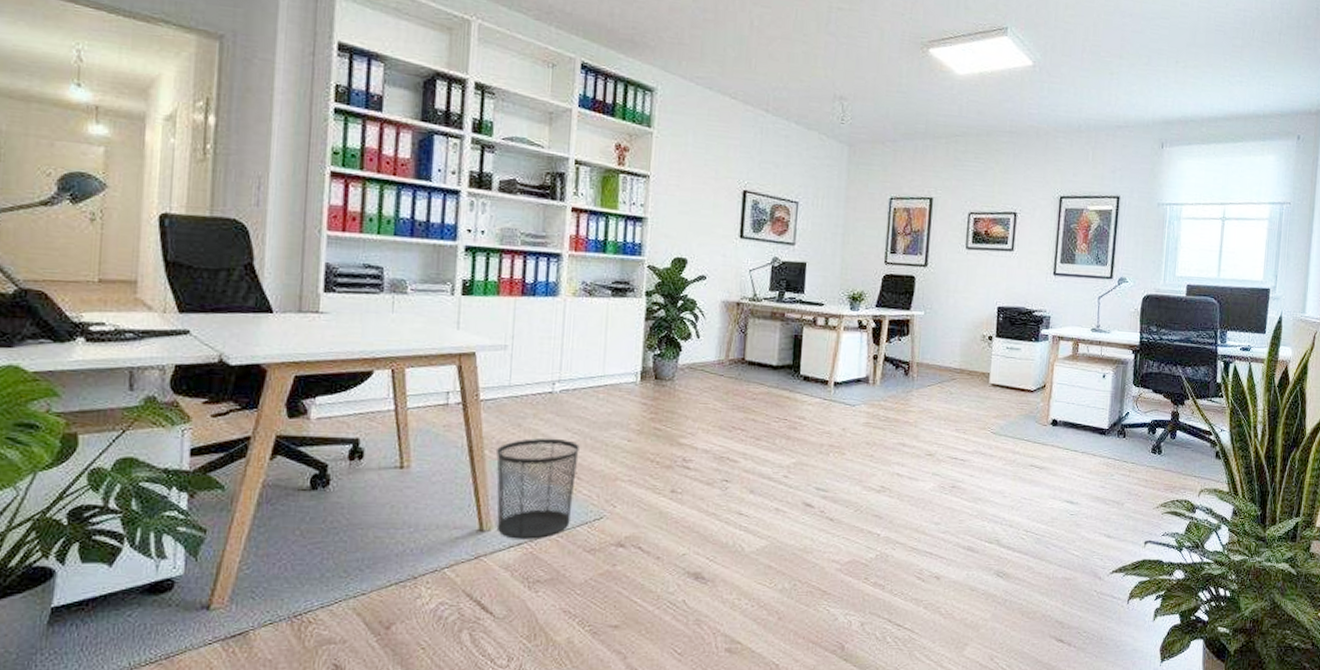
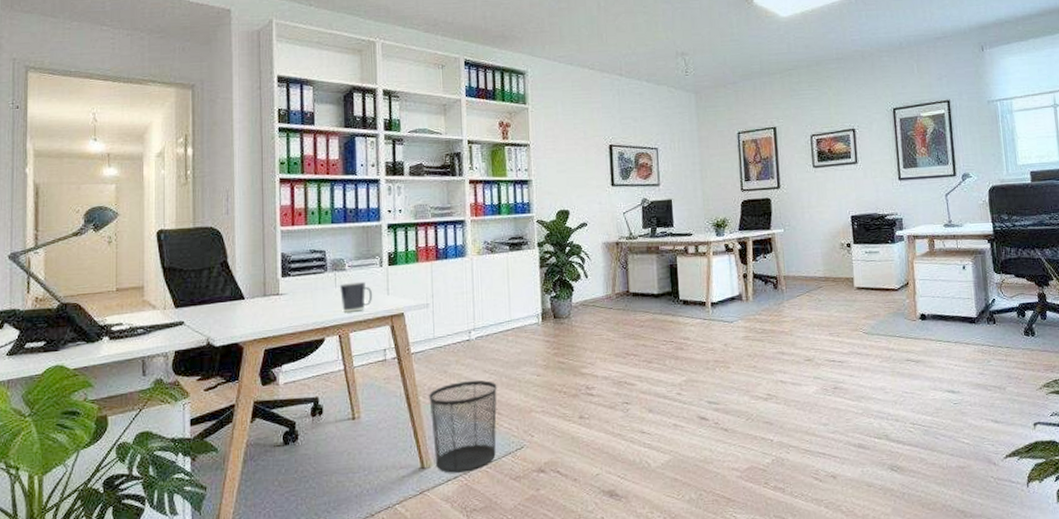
mug: none [396,309,439,345] -> present [339,281,373,313]

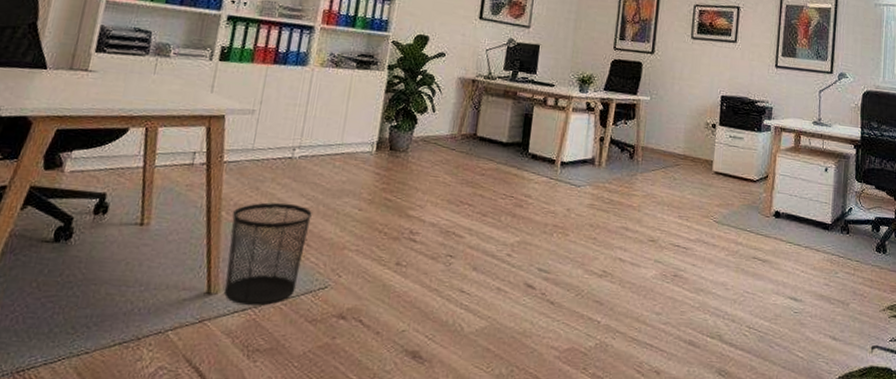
mug: present [339,281,373,313] -> none [156,71,195,105]

